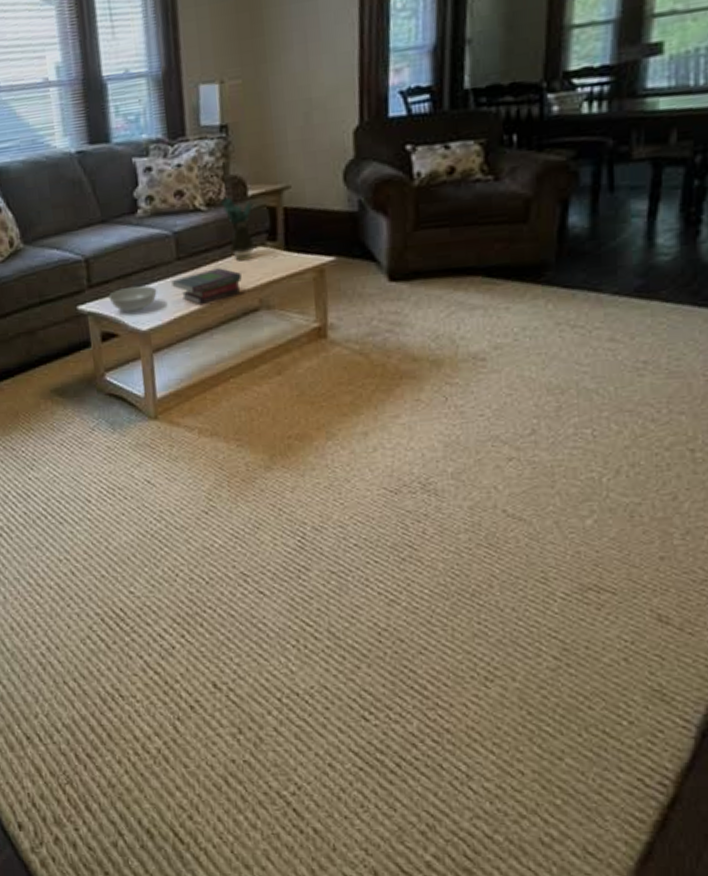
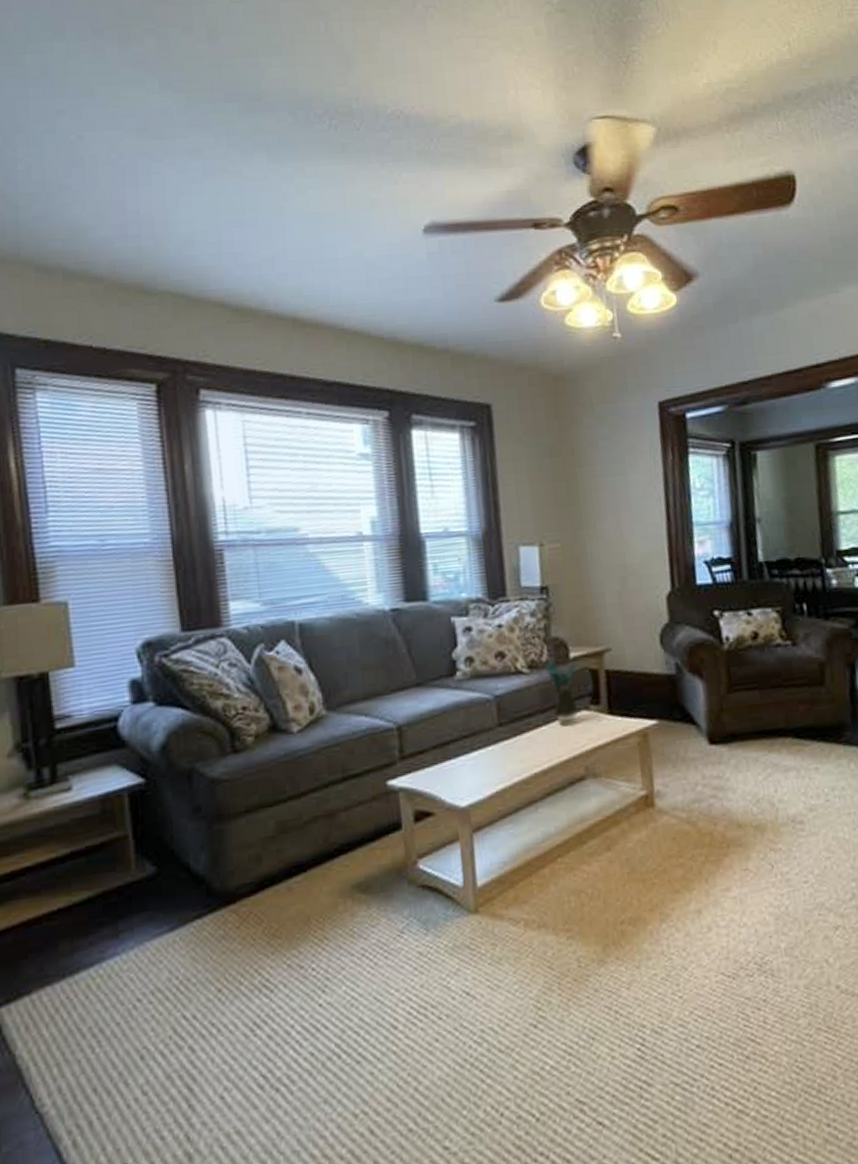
bowl: present [108,285,157,312] -> none [423,755,478,787]
books: present [171,268,242,306] -> none [493,734,567,776]

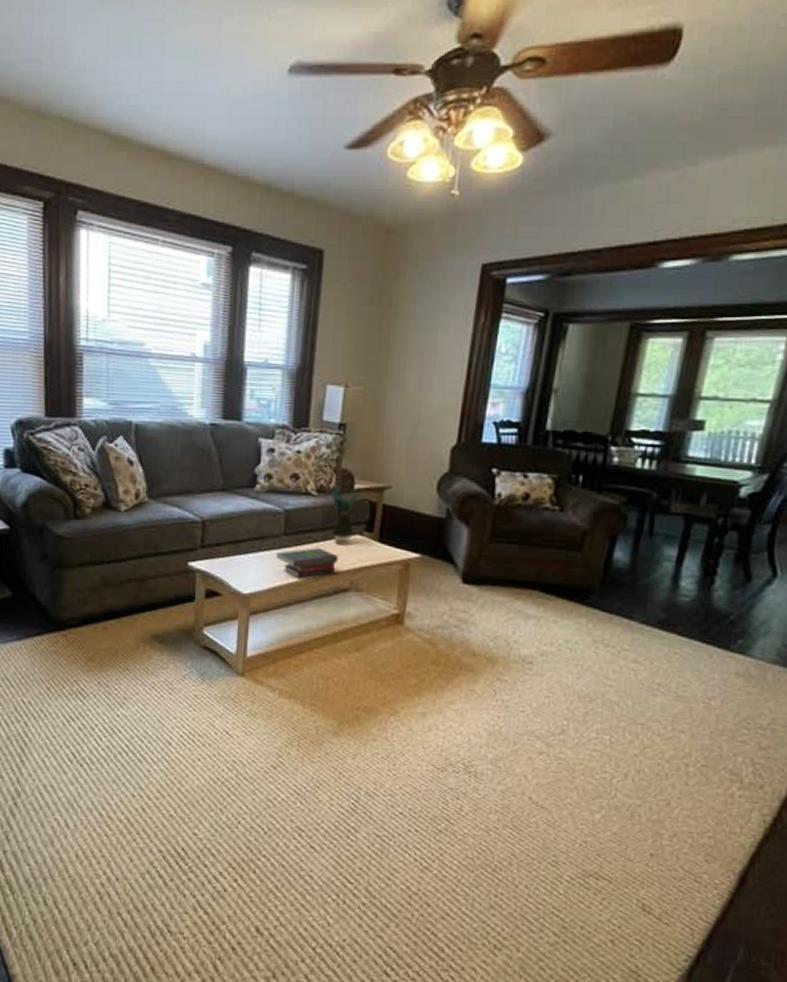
books: none [493,734,567,776] -> present [276,548,338,579]

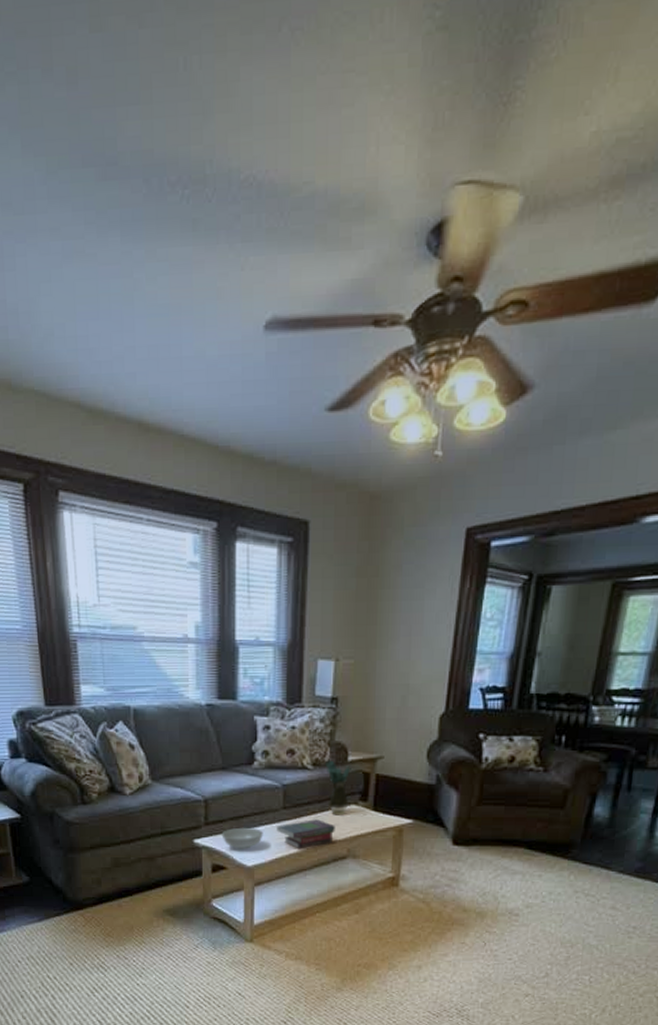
bowl: none [218,552,262,576] -> present [221,827,263,849]

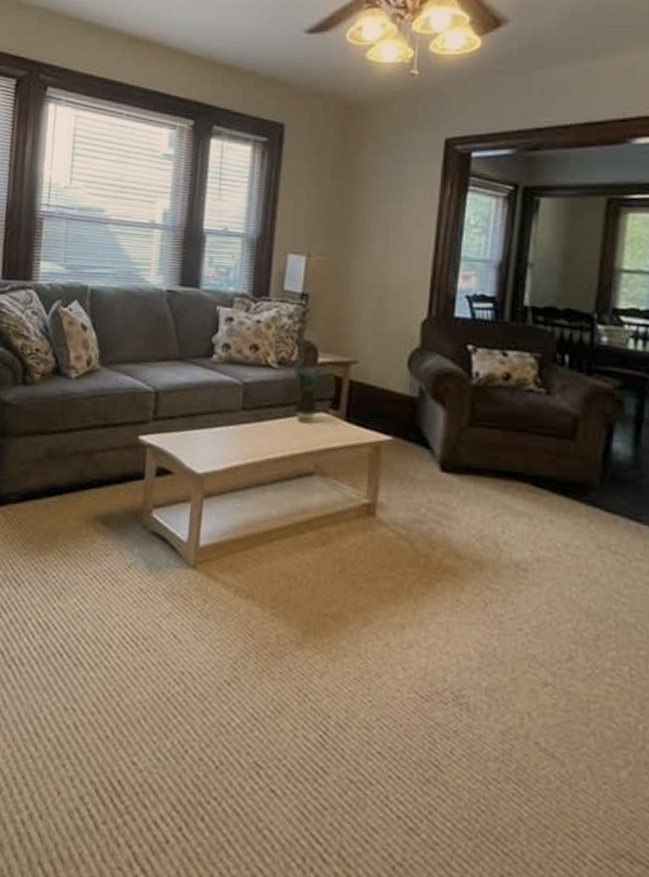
bowl: present [221,827,263,849] -> none [170,426,218,453]
books: present [277,819,335,850] -> none [233,425,301,459]

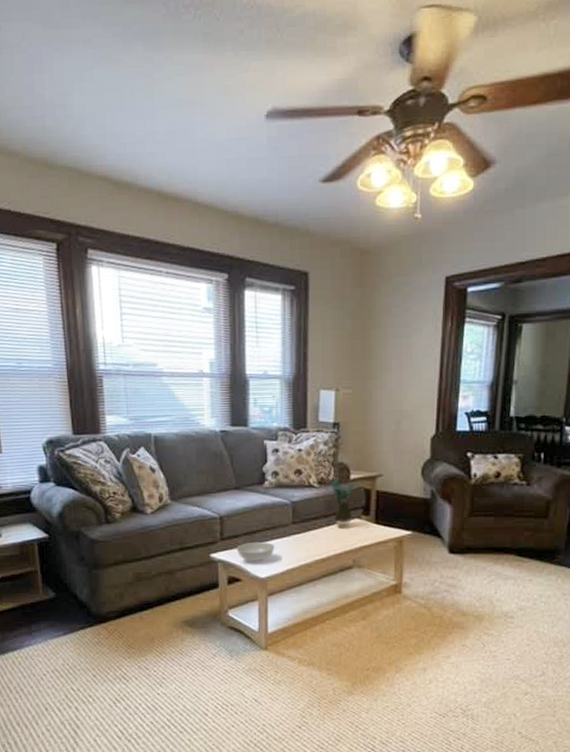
bowl: none [170,426,218,453] -> present [236,541,275,562]

